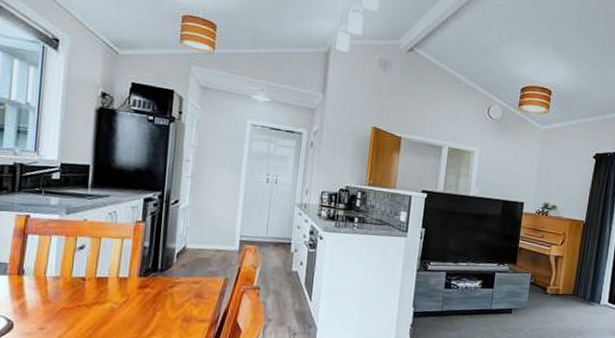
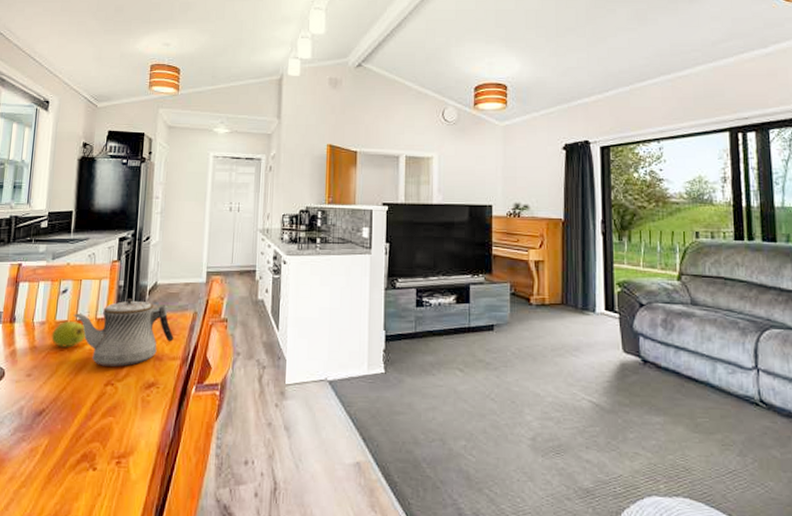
fruit: none [67,278,106,304] -> present [51,321,86,348]
teapot: none [91,260,203,326] -> present [73,299,174,367]

